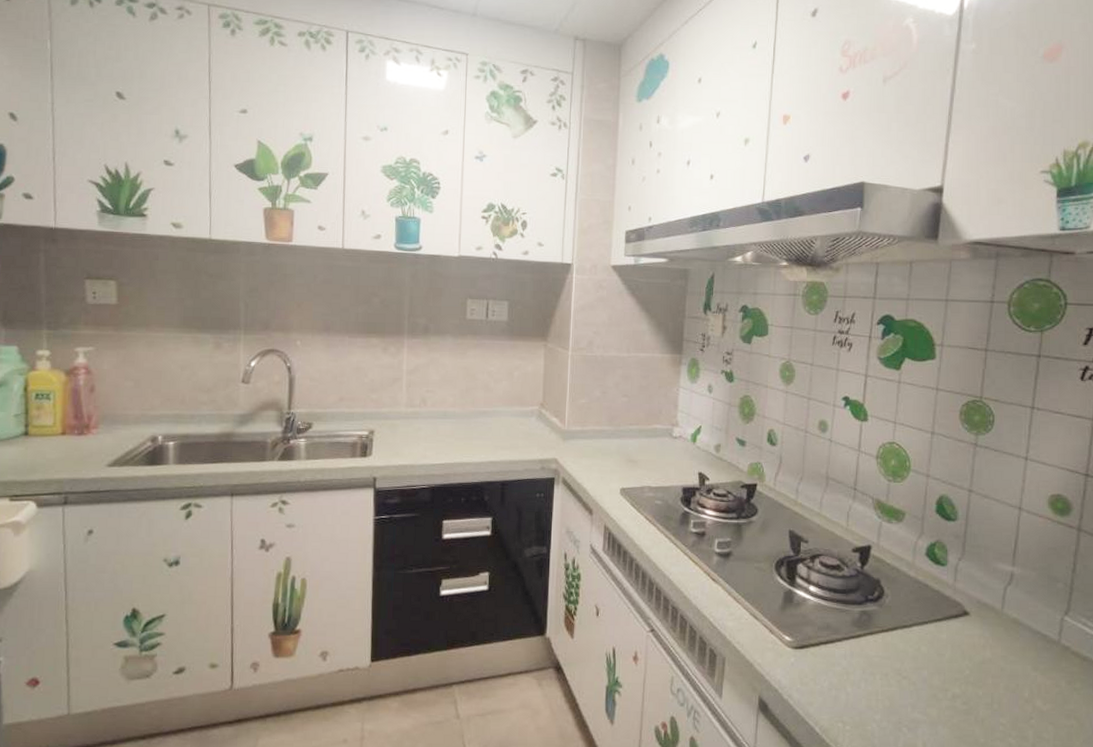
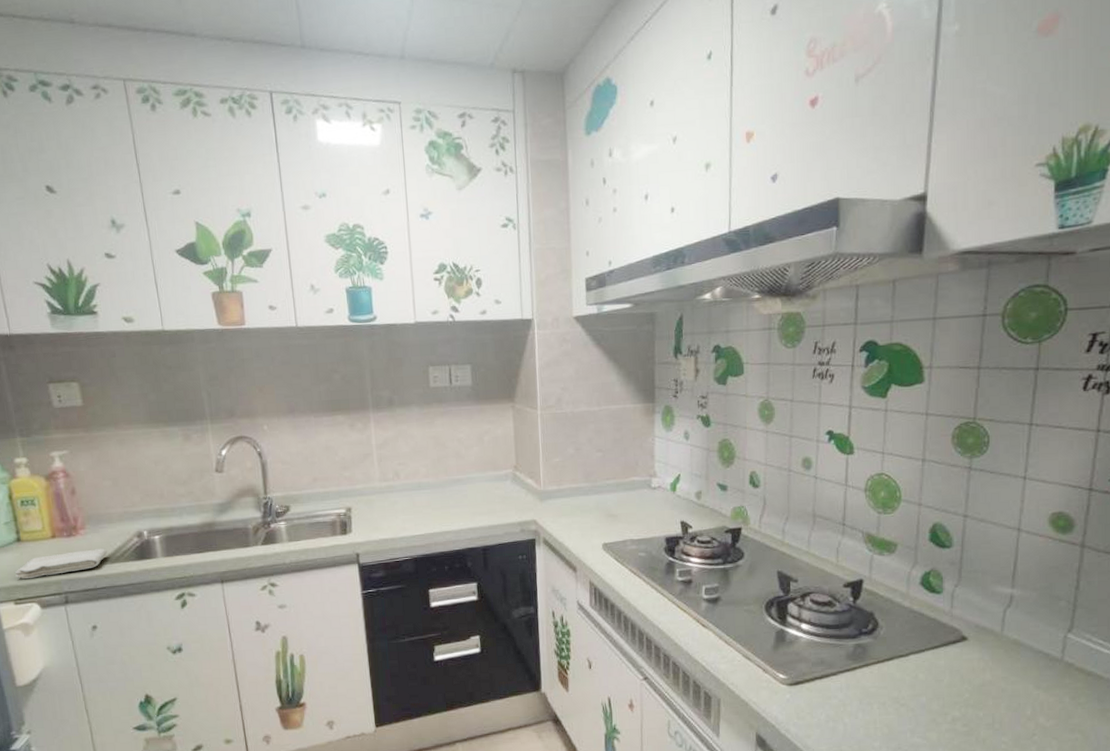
washcloth: none [16,450,117,475] -> present [15,548,107,579]

